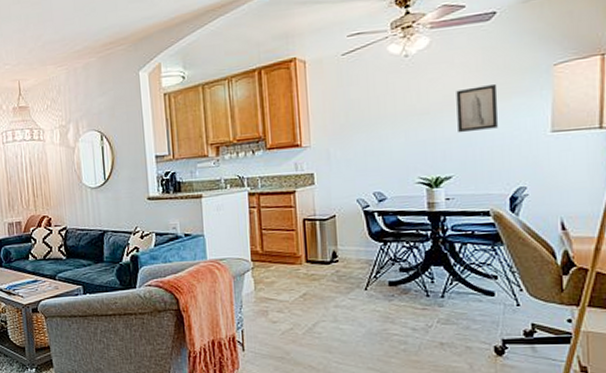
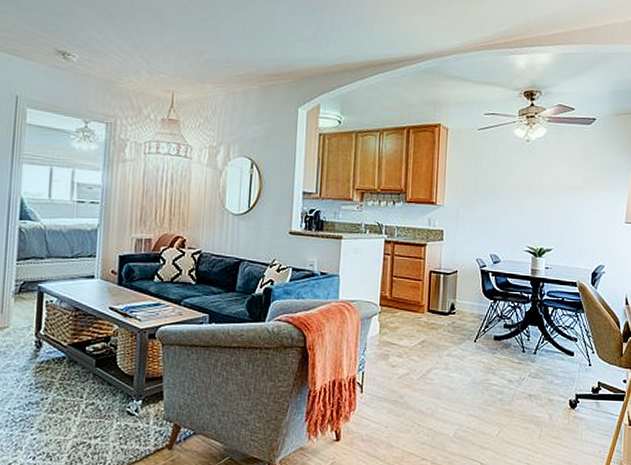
wall art: present [456,84,498,133] -> none [560,176,591,214]

